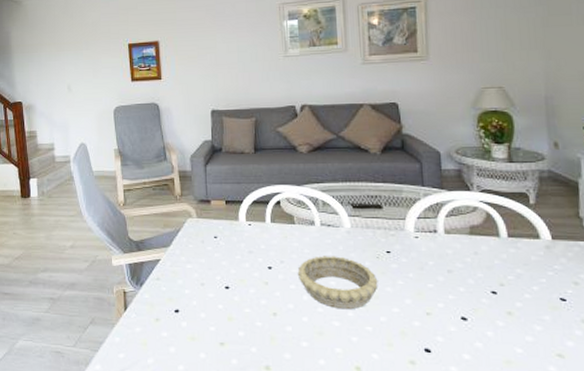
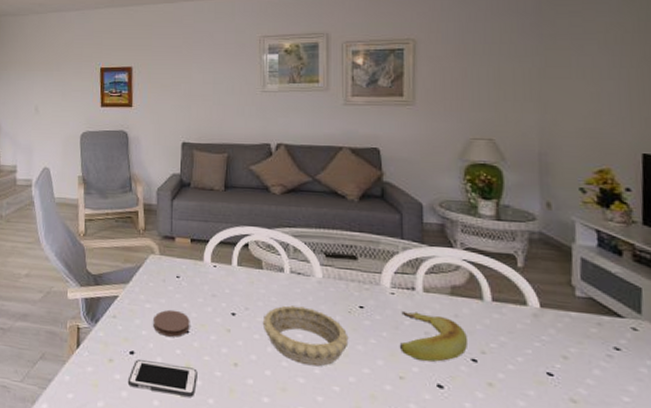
cell phone: none [174,317,240,347] -> present [127,360,197,397]
coaster: none [195,268,230,293] -> present [153,309,190,337]
banana: none [424,252,488,298] -> present [399,312,469,362]

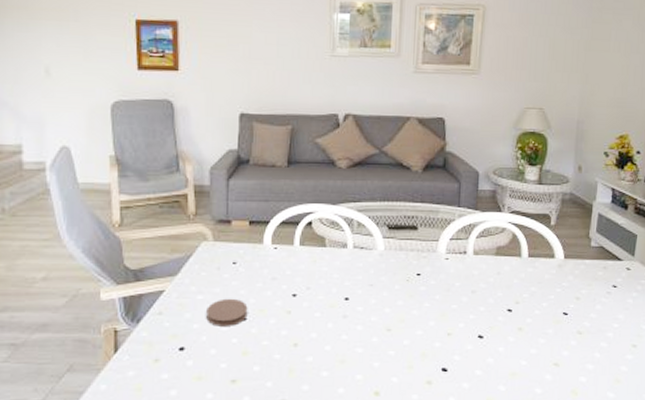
cell phone: present [127,360,197,397] -> none [177,354,255,385]
decorative bowl: present [262,305,349,367] -> none [324,280,405,335]
banana: present [399,312,469,362] -> none [449,273,507,317]

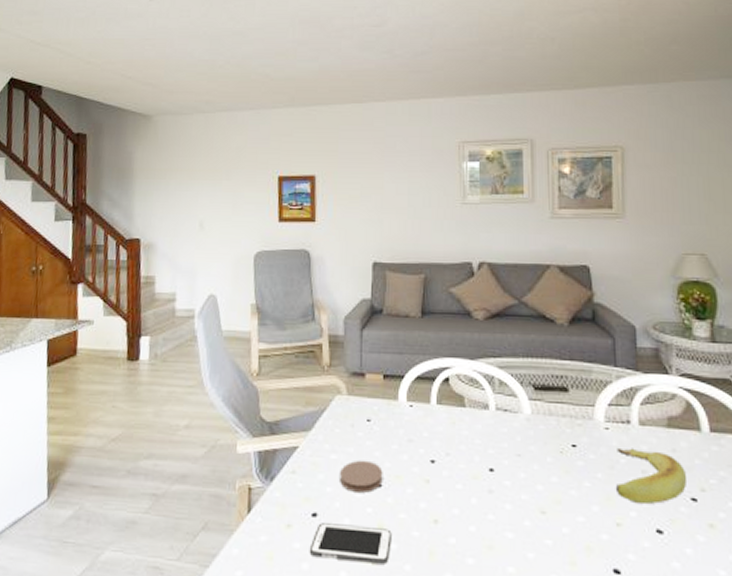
cell phone: none [177,354,255,385] -> present [309,523,392,564]
banana: none [449,273,507,317] -> present [615,448,688,505]

